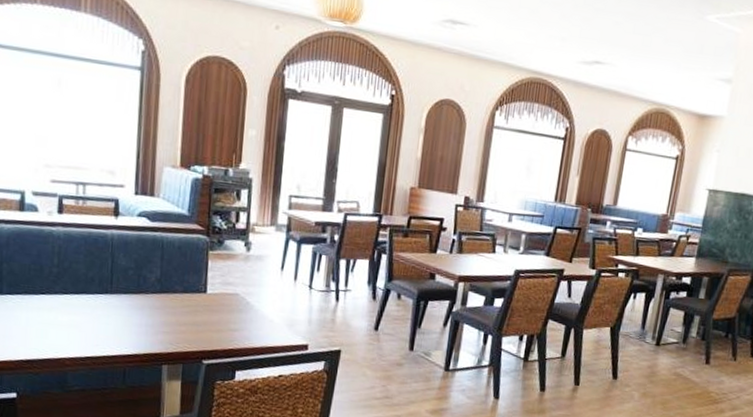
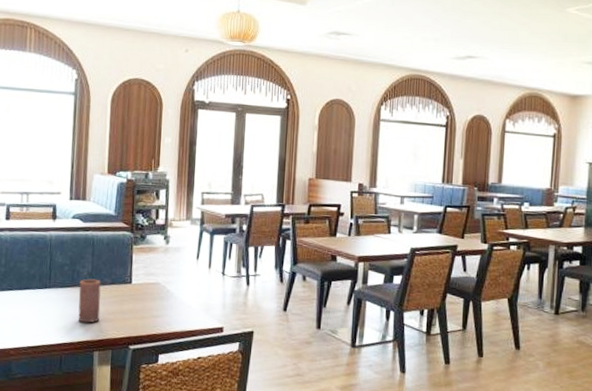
candle: none [144,285,172,334] -> present [78,278,101,323]

